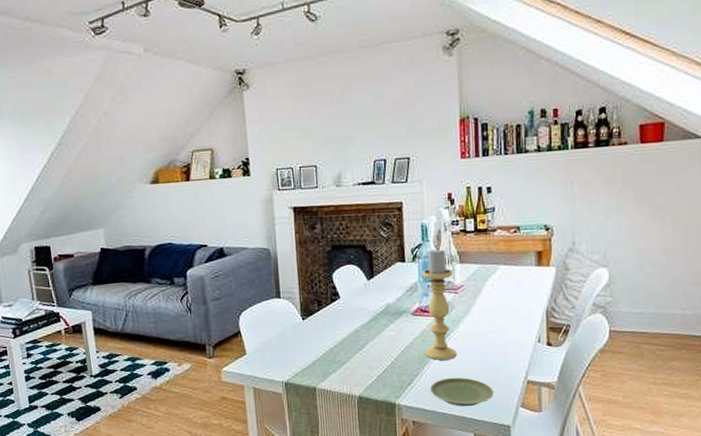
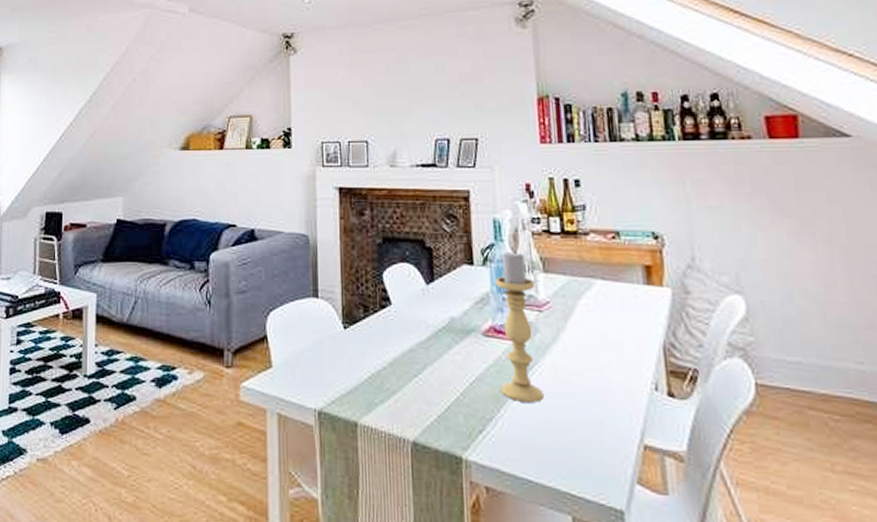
plate: present [430,377,494,407] -> none [509,428,598,475]

